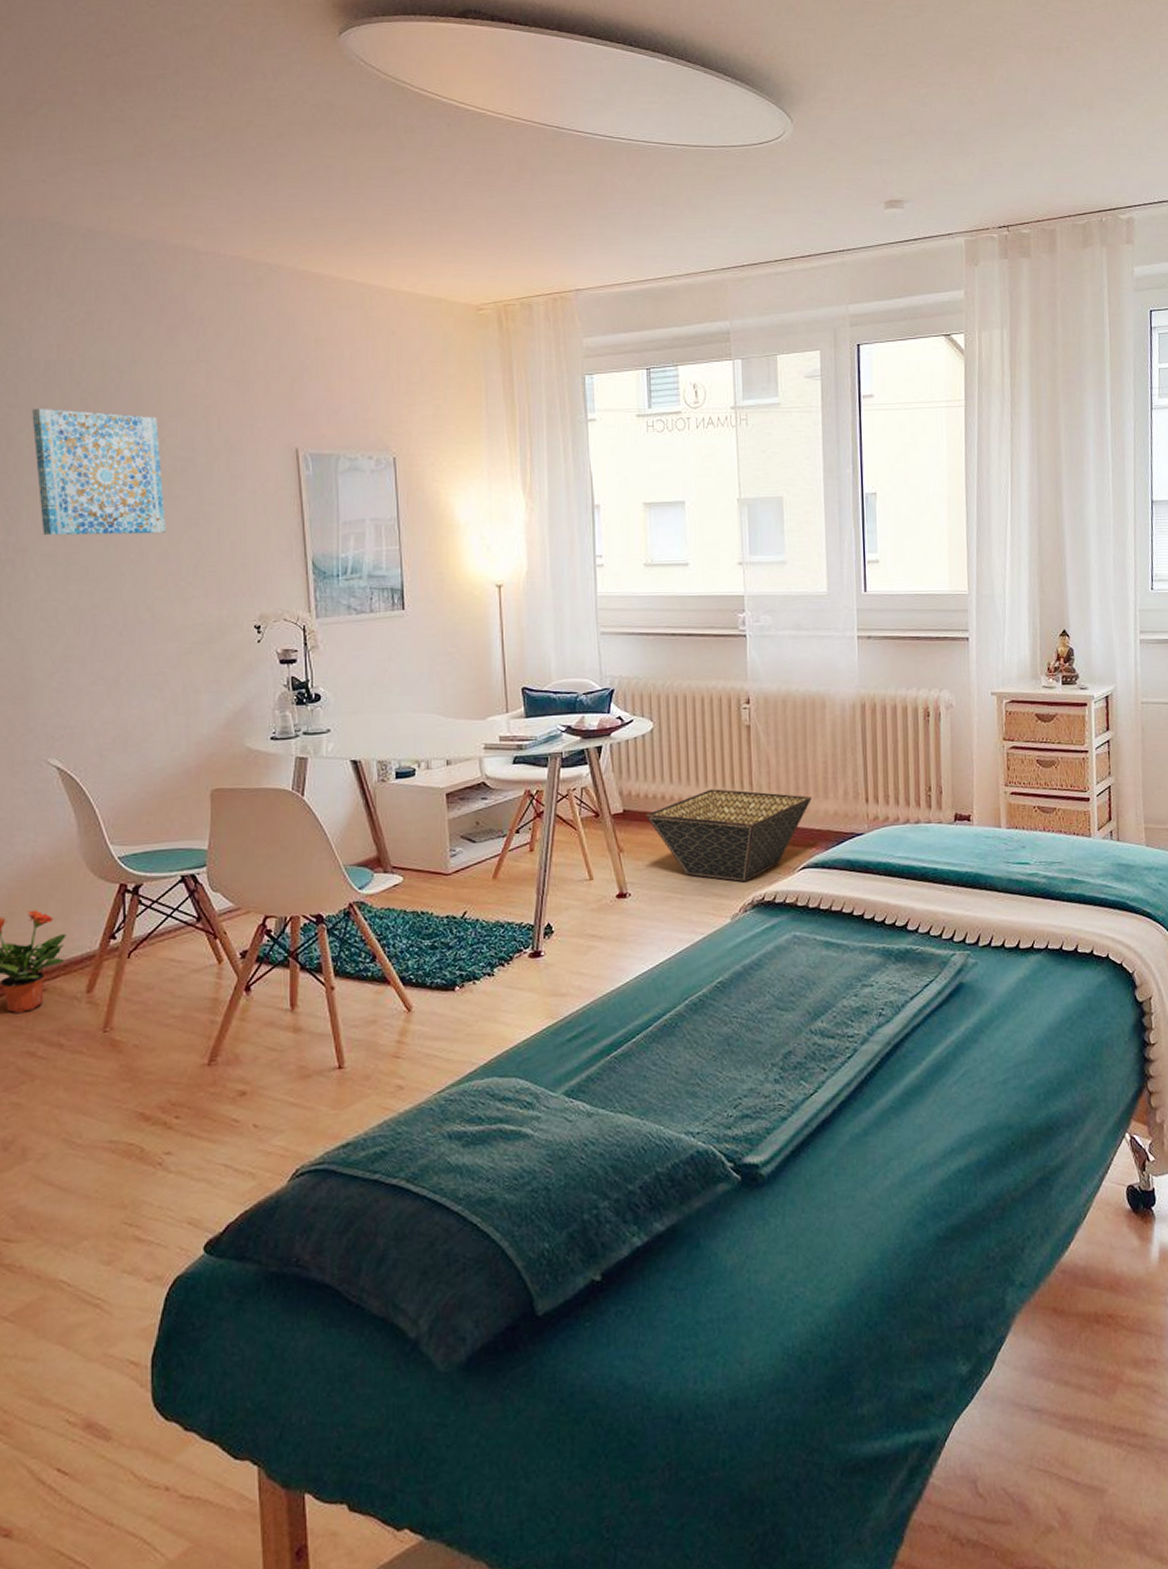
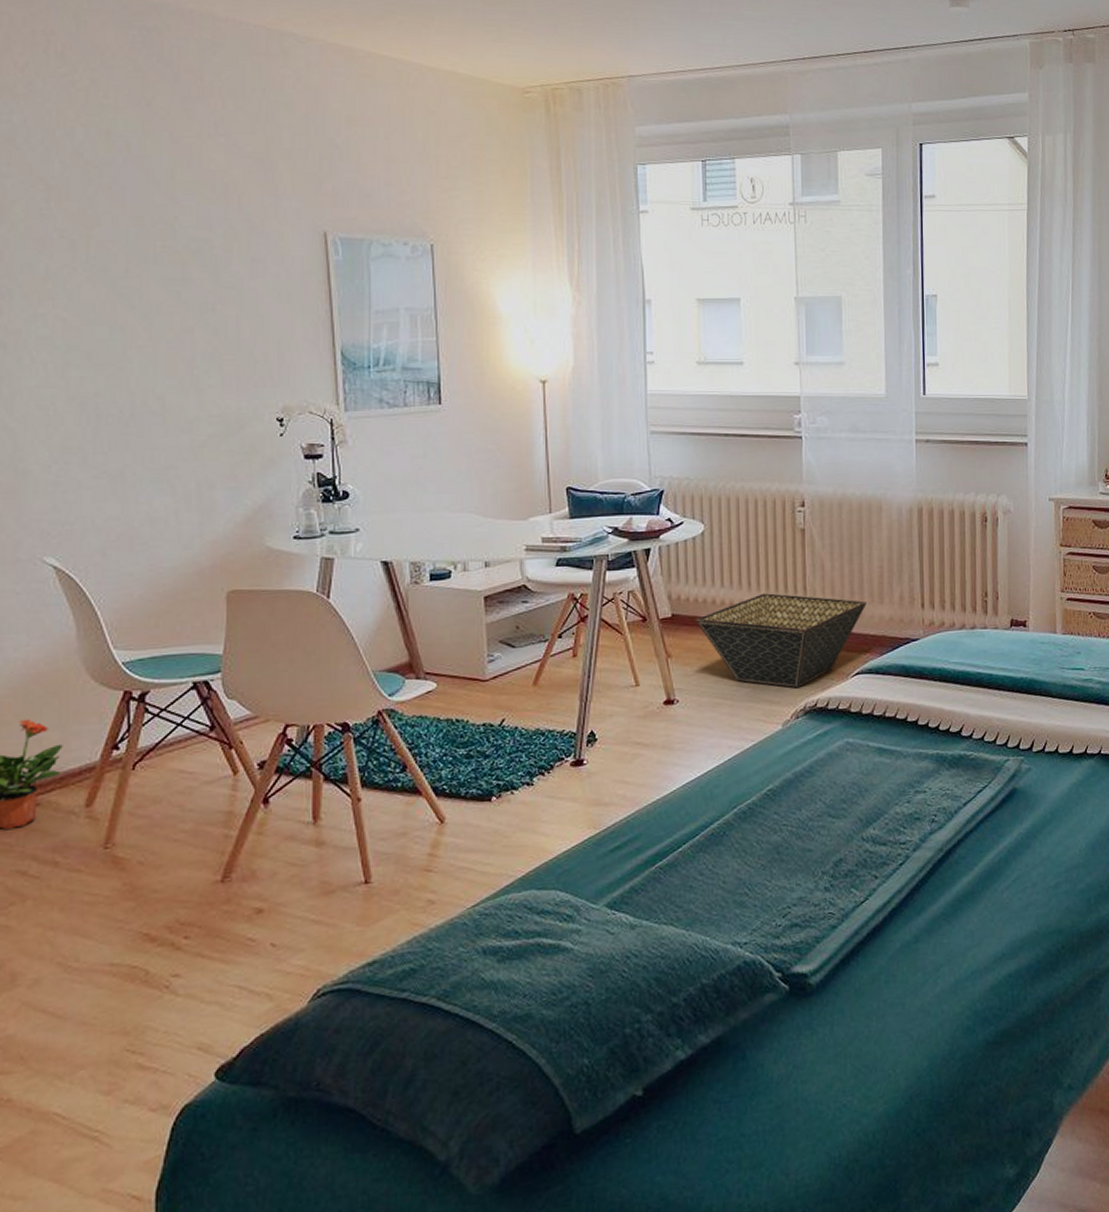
wall art: present [32,408,166,536] -> none [27,179,179,319]

